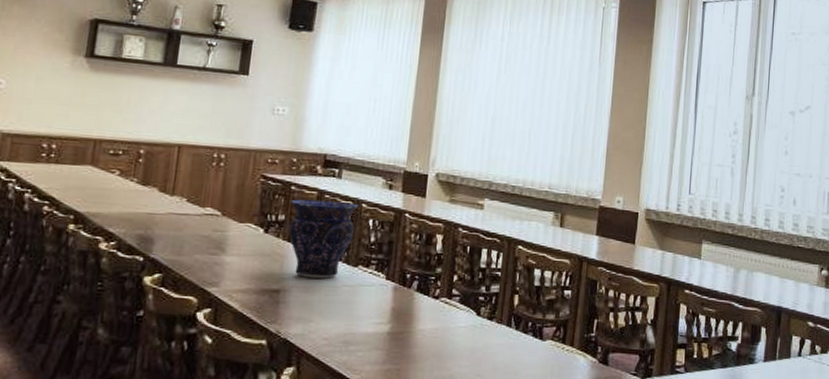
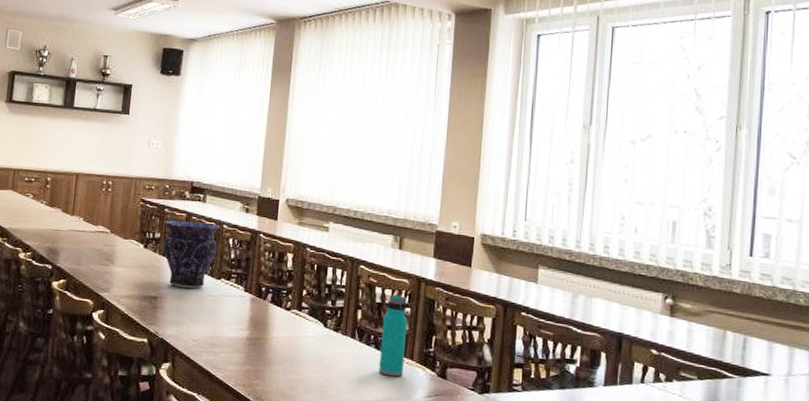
water bottle: none [536,277,569,366] -> present [379,295,408,377]

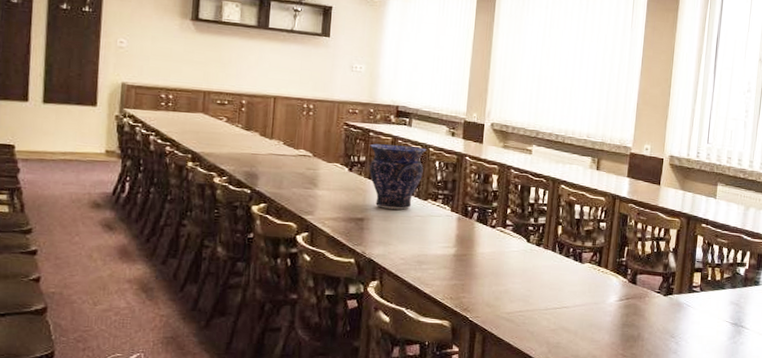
water bottle: present [379,295,408,377] -> none [577,211,604,284]

